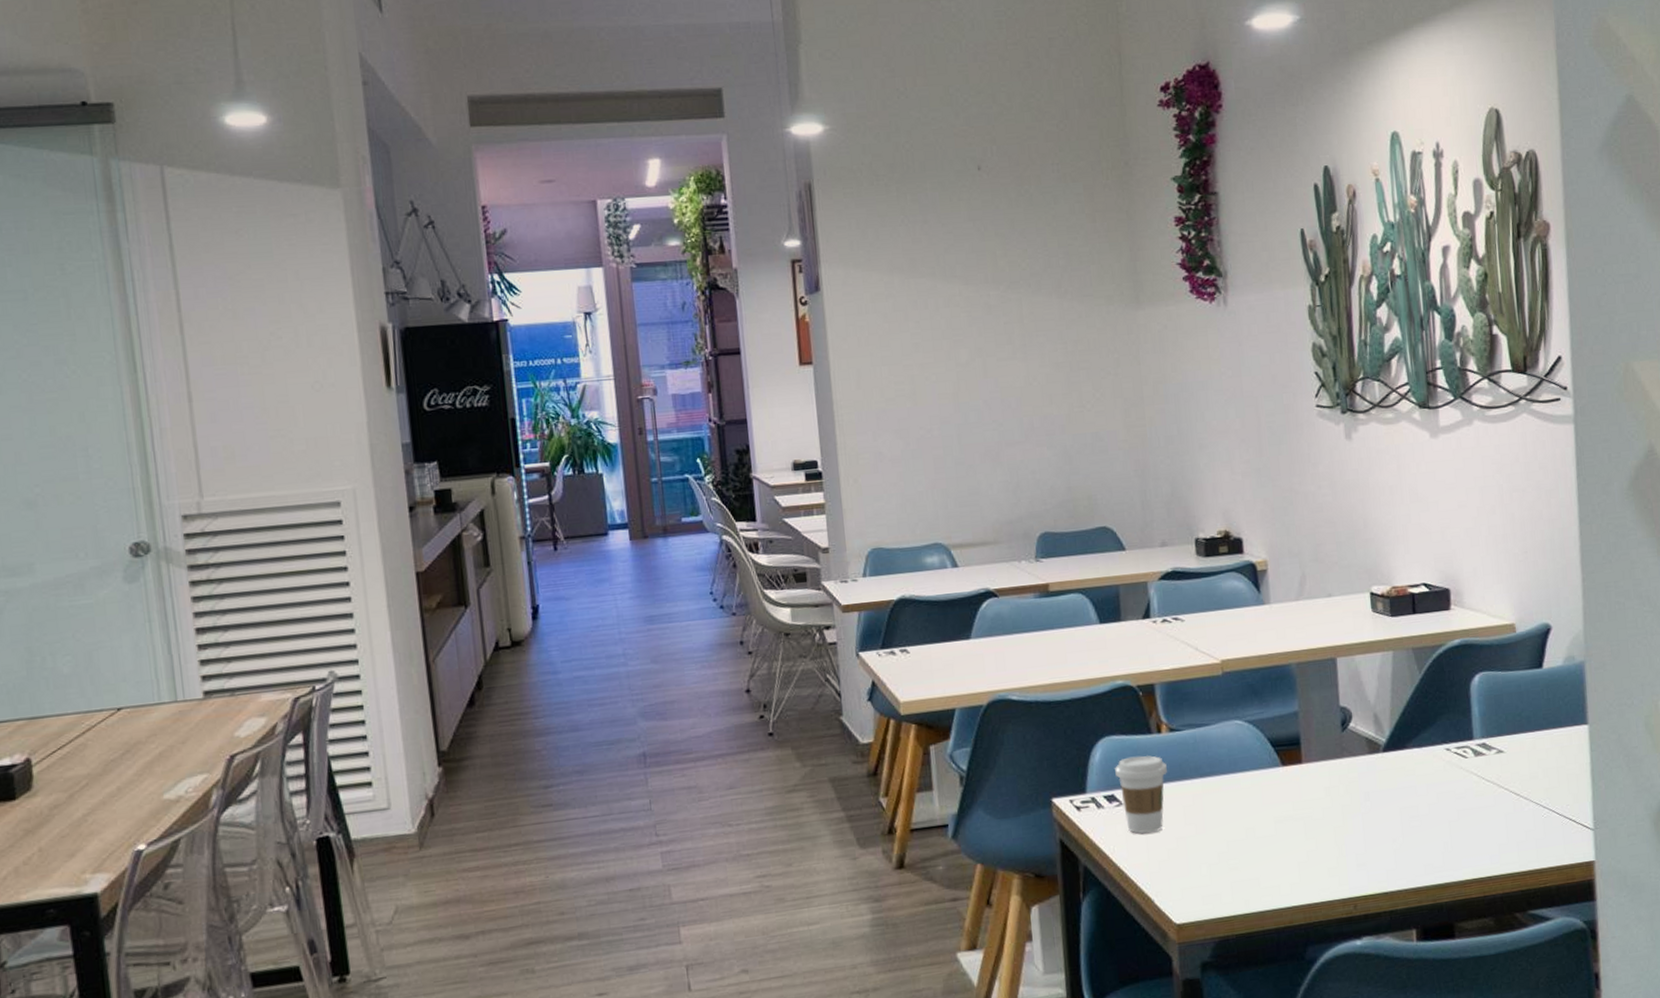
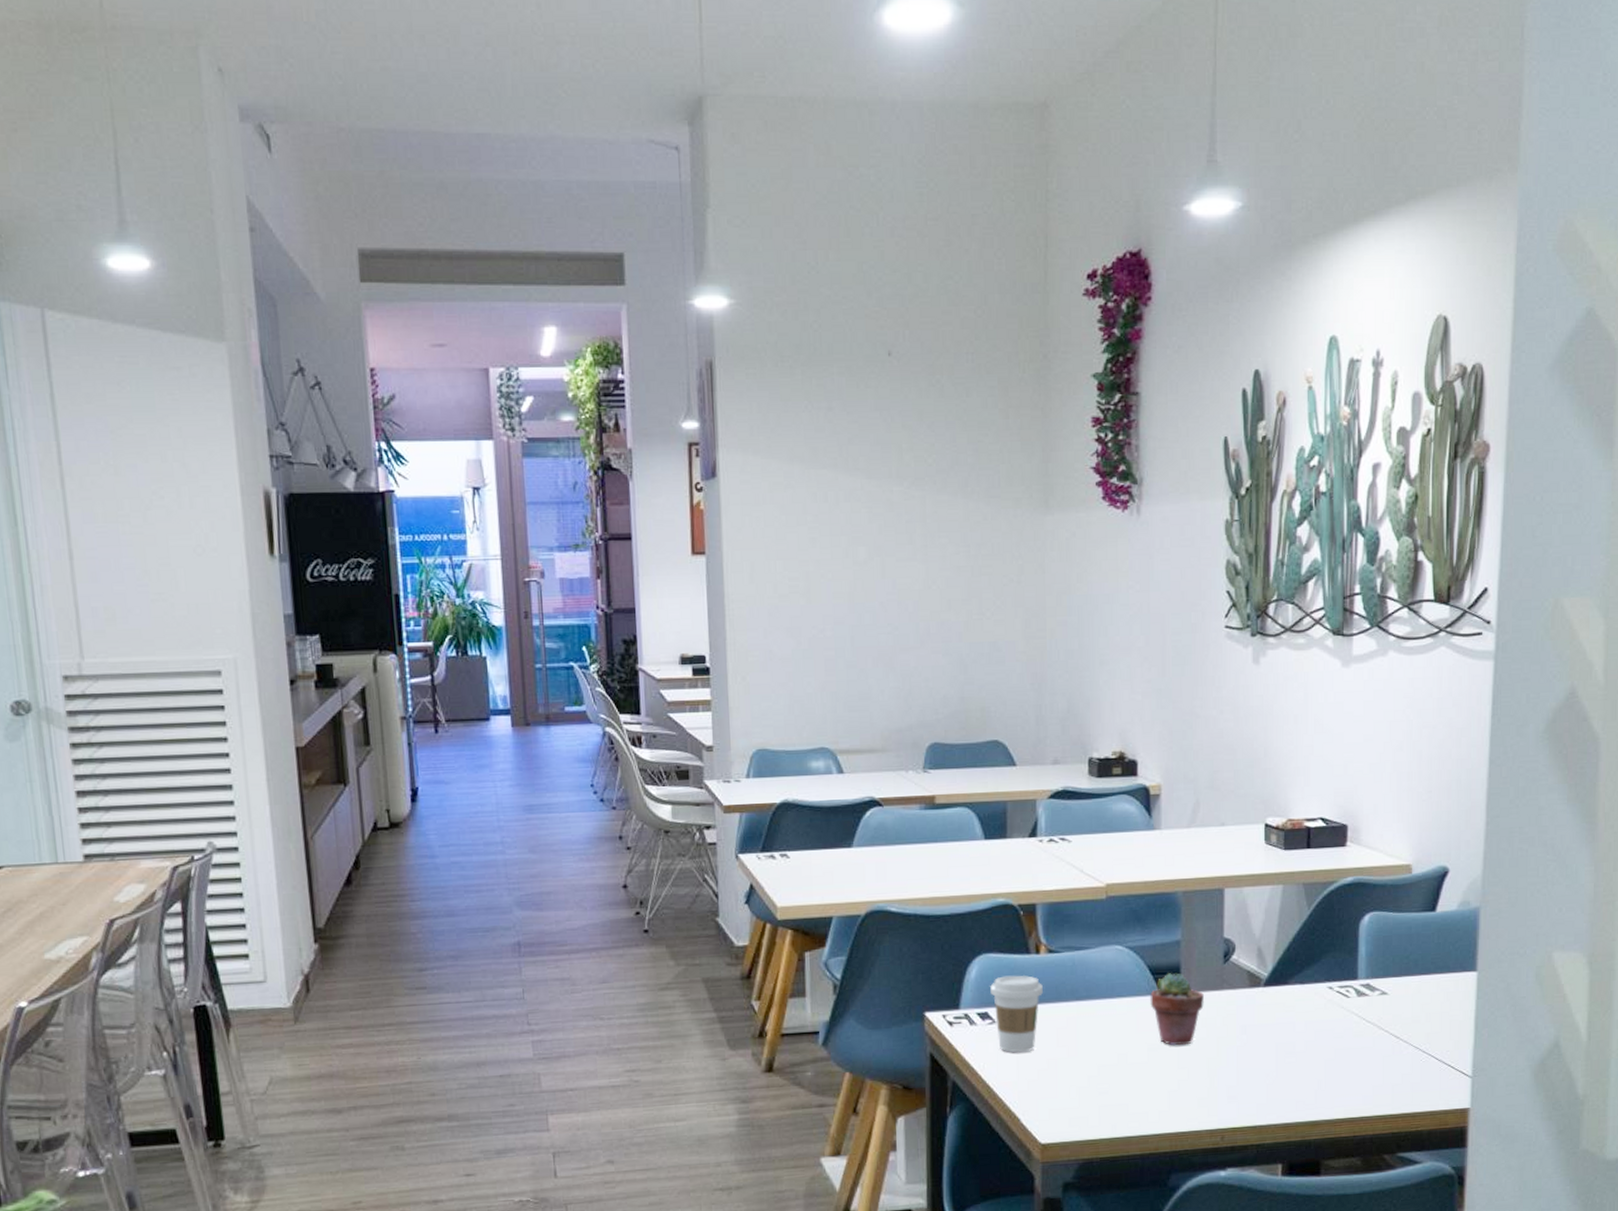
potted succulent: none [1272,743,1326,817] -> present [1150,973,1204,1046]

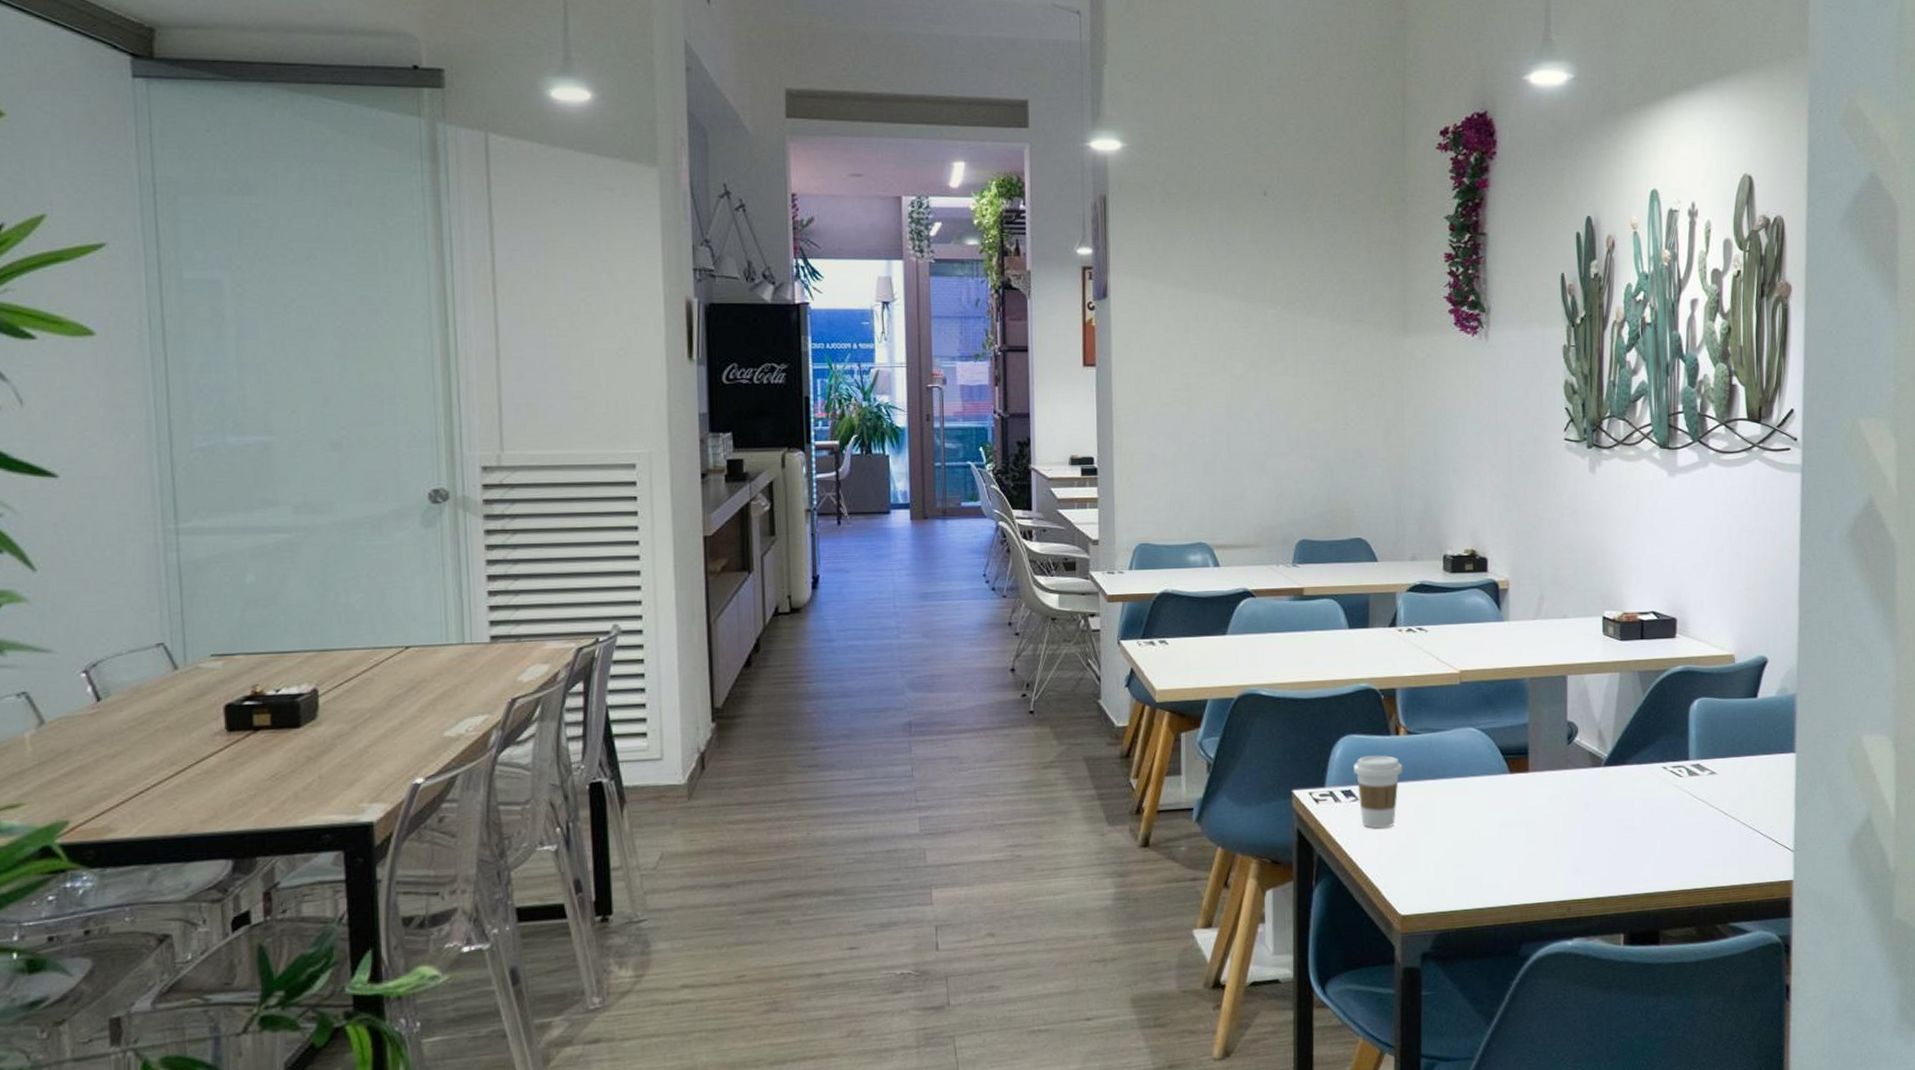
potted succulent: present [1150,973,1204,1046] -> none [1501,753,1550,822]

